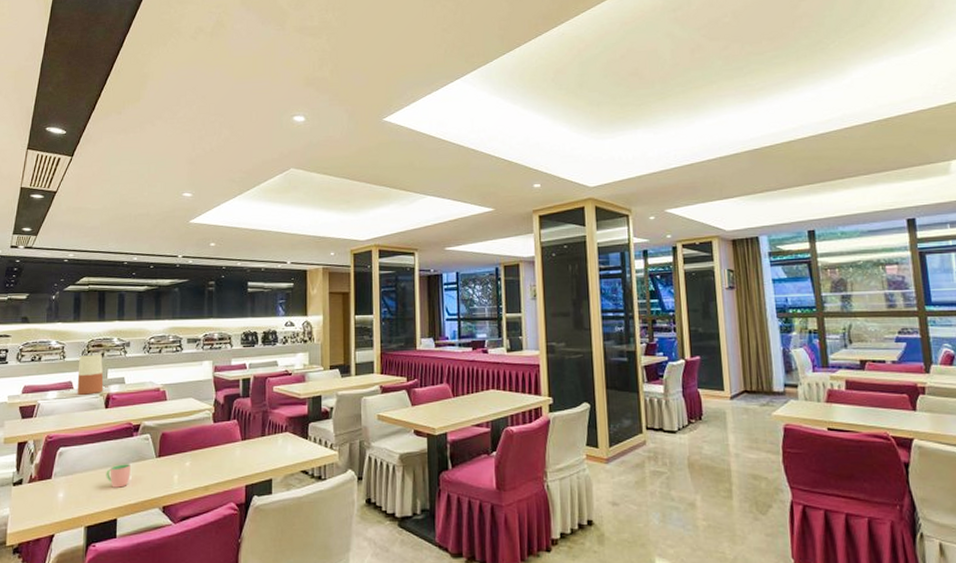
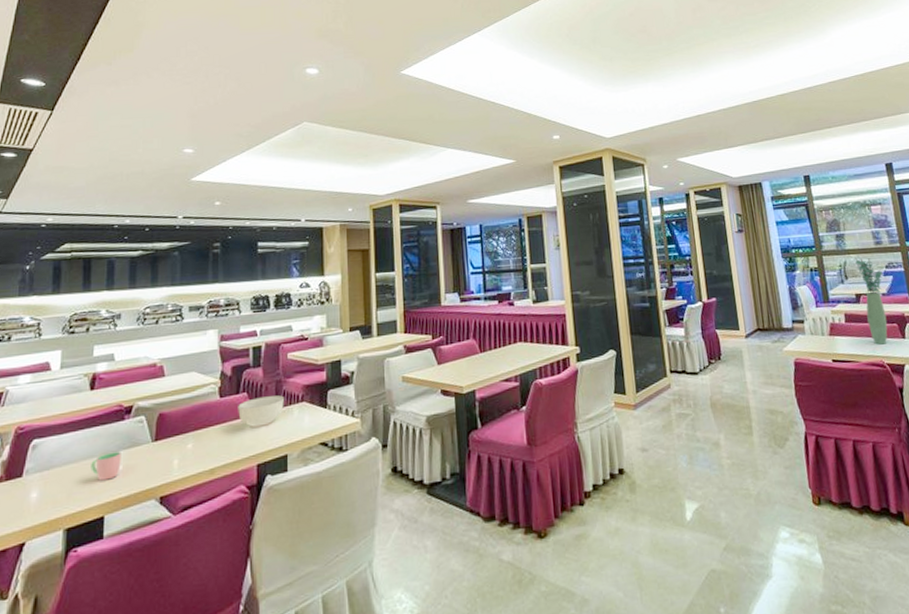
vase: present [77,354,104,395] -> none [55,329,89,377]
bowl: none [229,423,271,453] -> present [238,395,285,429]
vase: none [862,320,896,416] -> present [854,257,888,345]

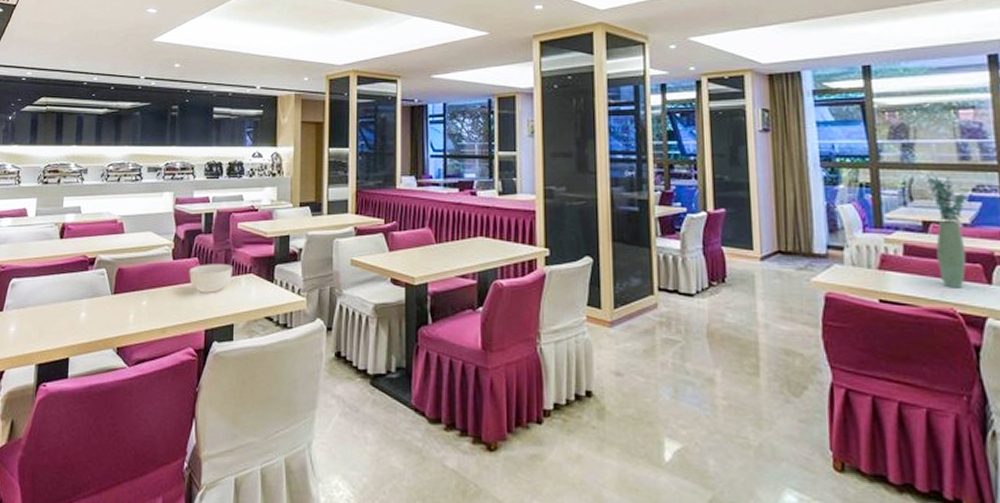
cup: present [91,451,121,481] -> none [59,299,85,325]

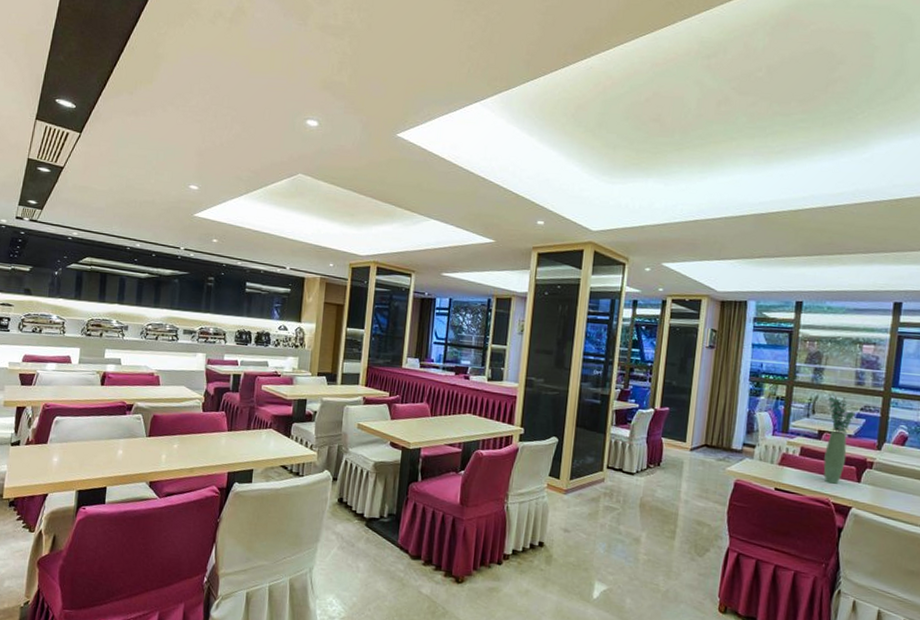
bowl: present [189,263,234,294] -> none [216,417,256,443]

